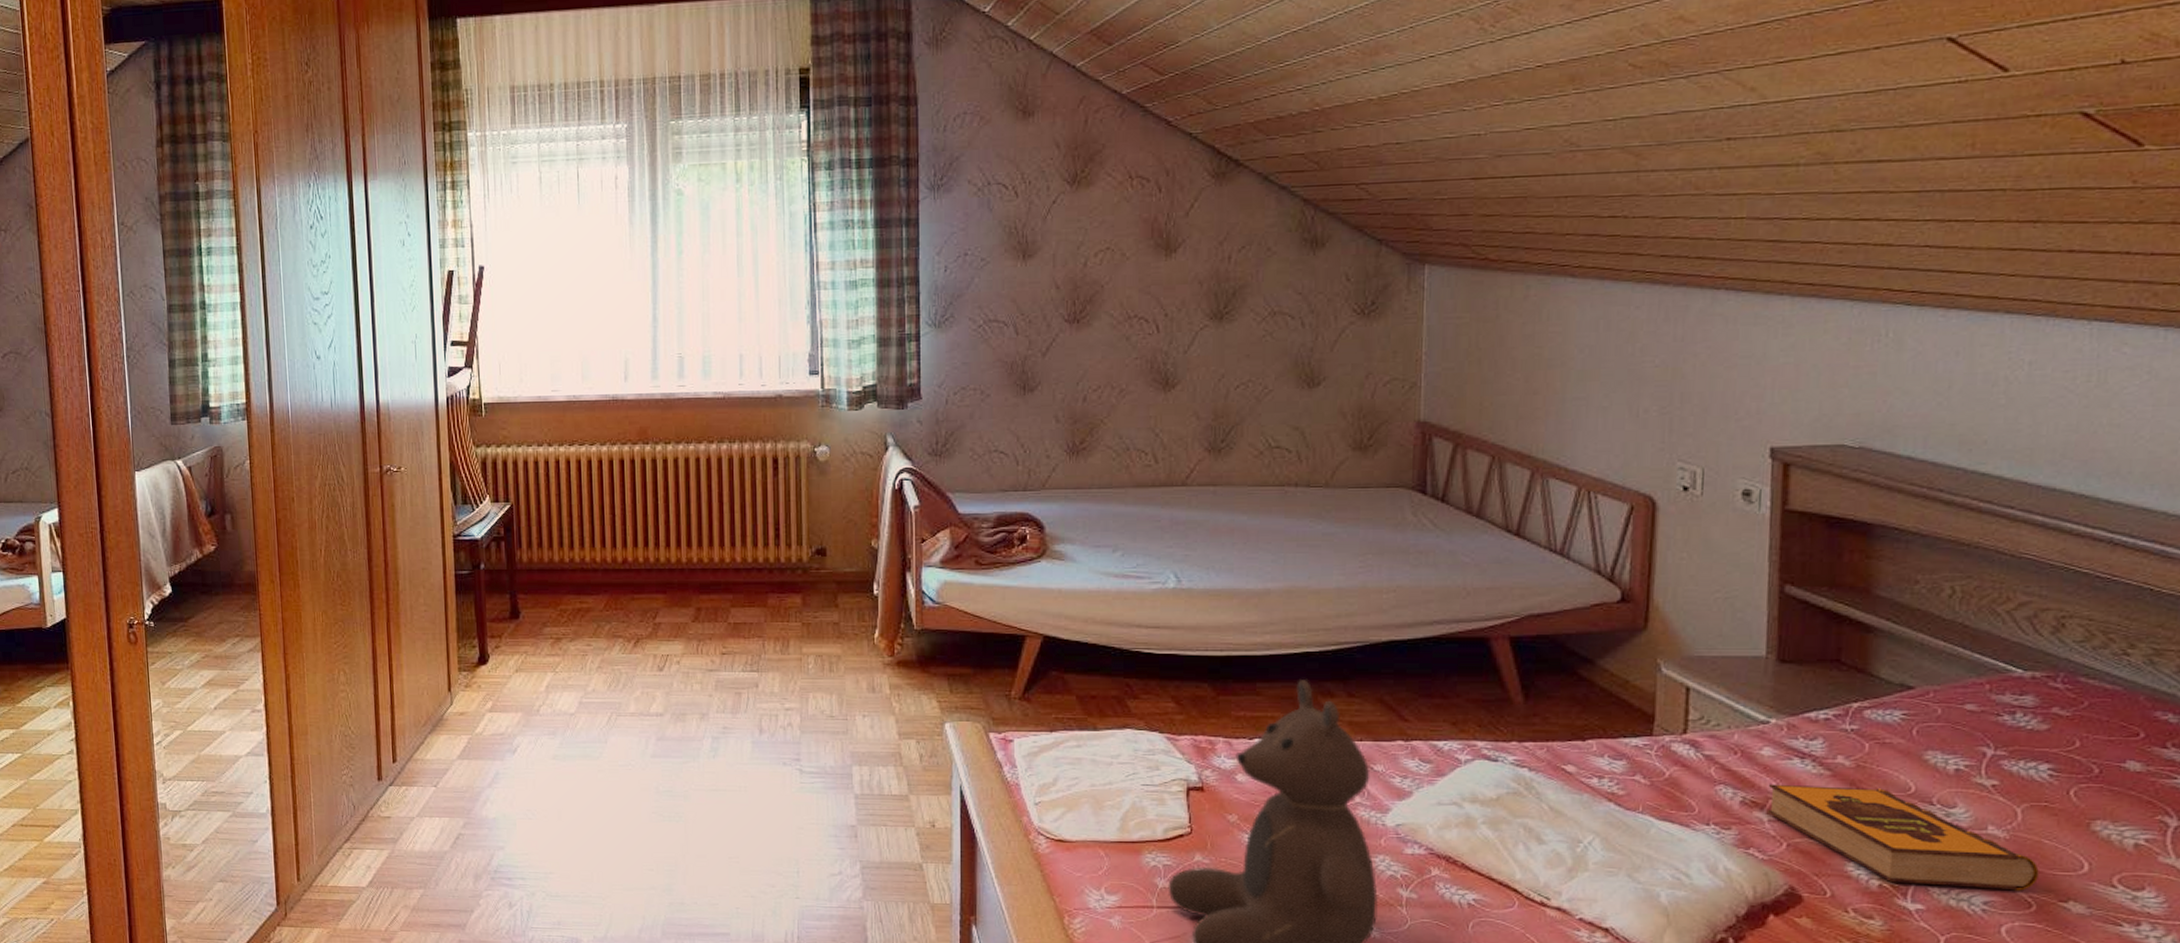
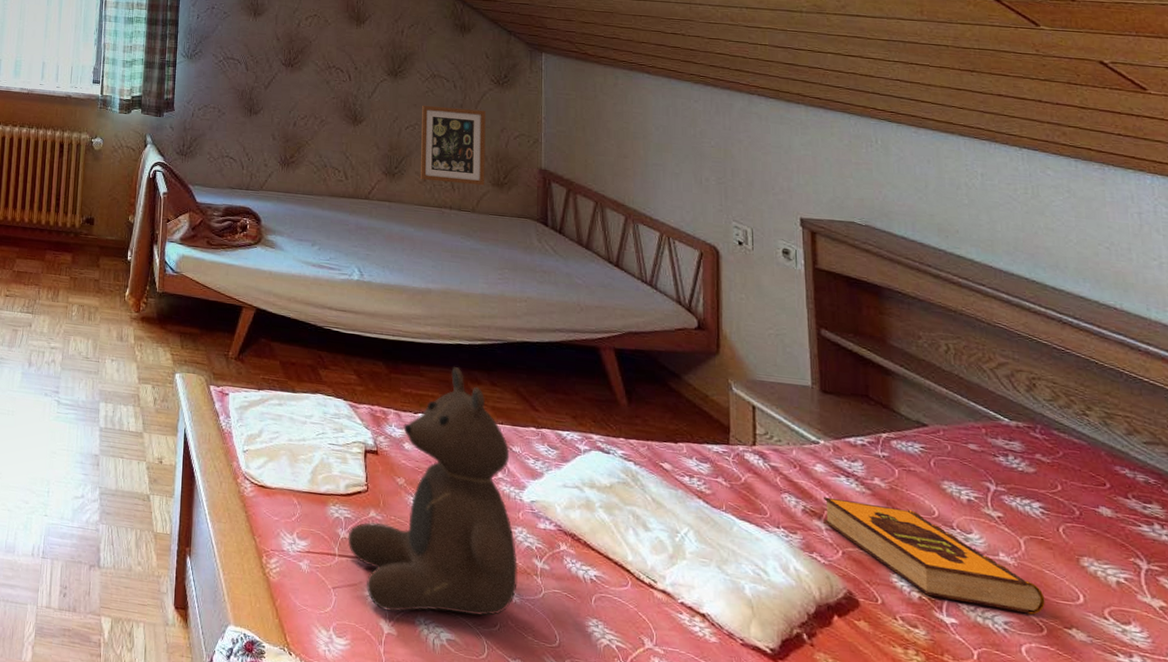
picture frame: none [1254,352,1345,453] -> present [419,105,486,186]

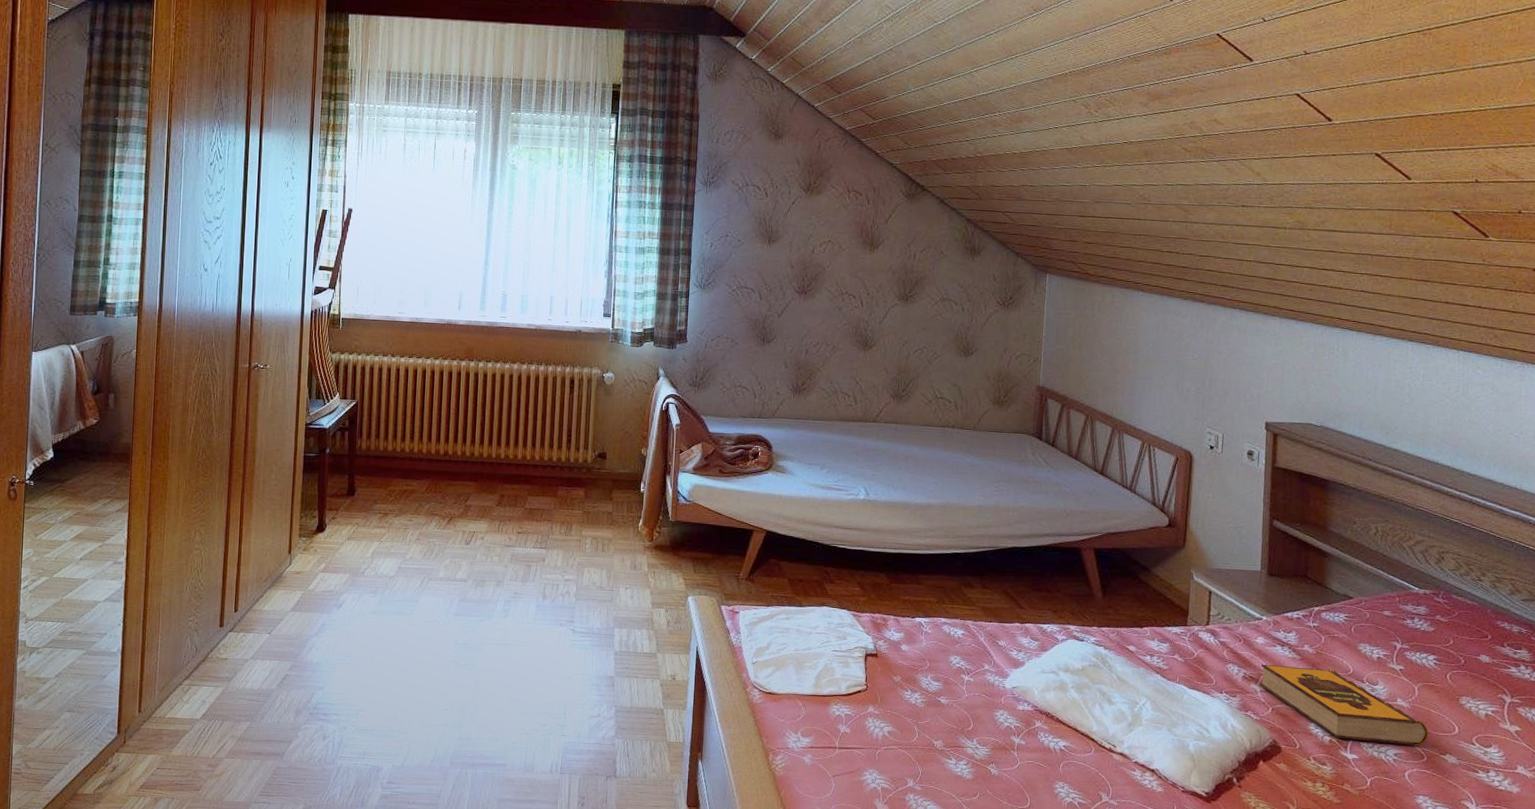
teddy bear: present [347,367,518,616] -> none [847,574,998,792]
picture frame: present [419,105,486,186] -> none [925,328,991,405]

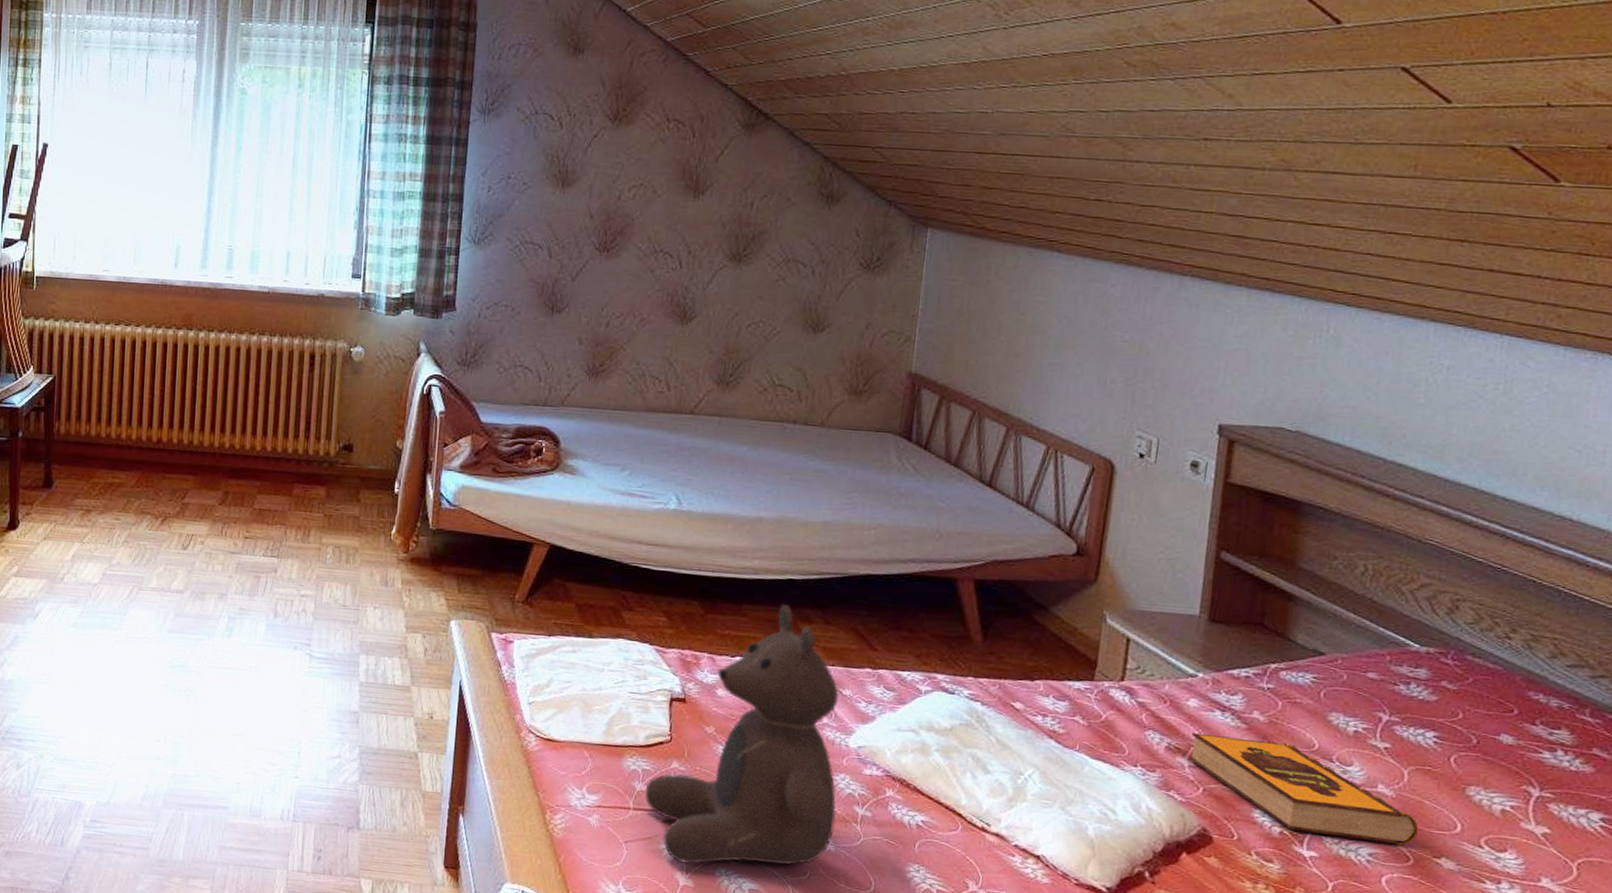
teddy bear: none [847,574,998,792] -> present [644,605,839,865]

